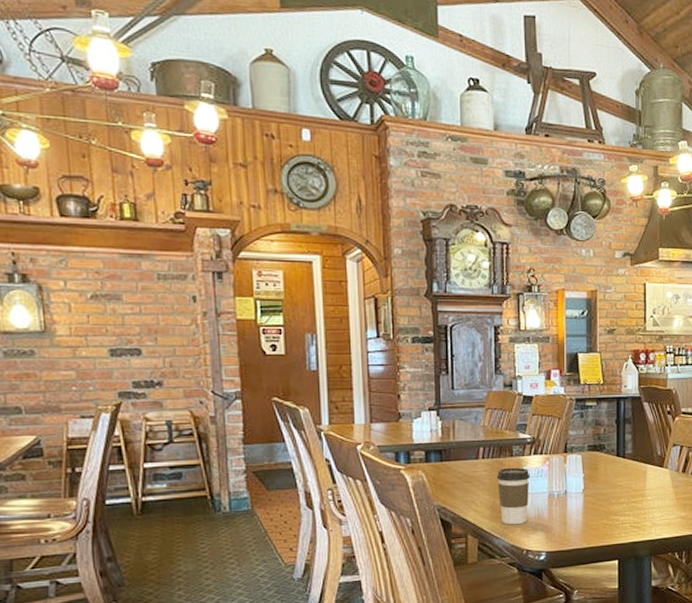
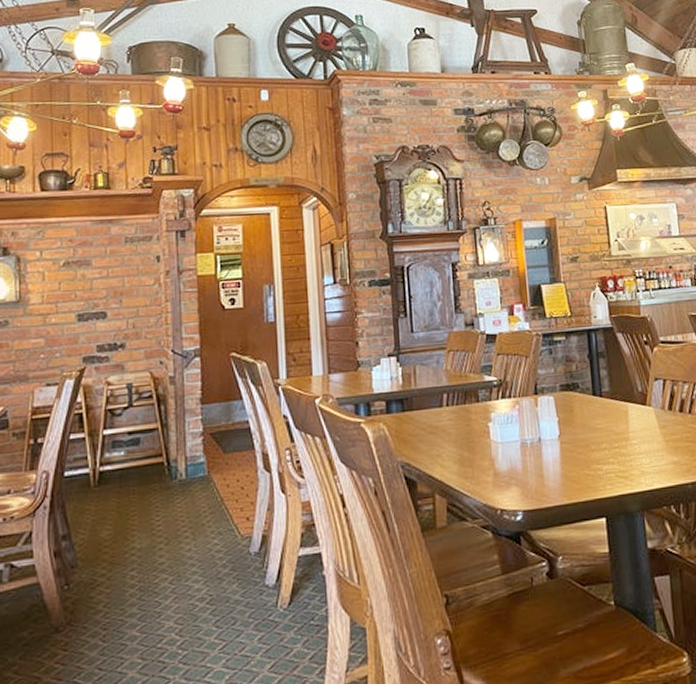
coffee cup: present [496,467,530,525] -> none [462,413,500,481]

